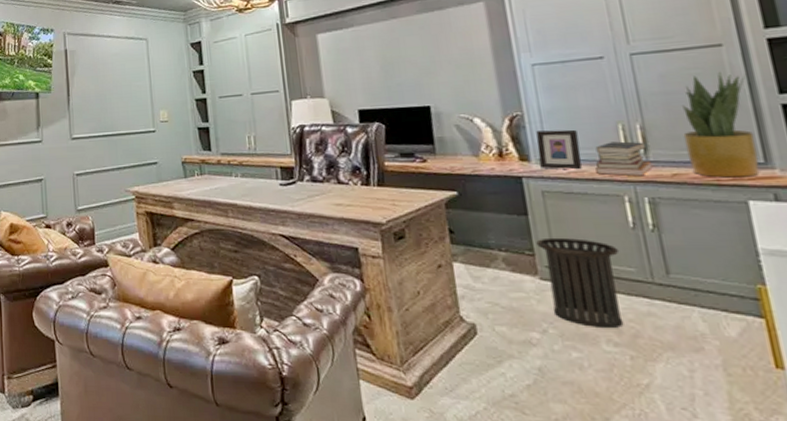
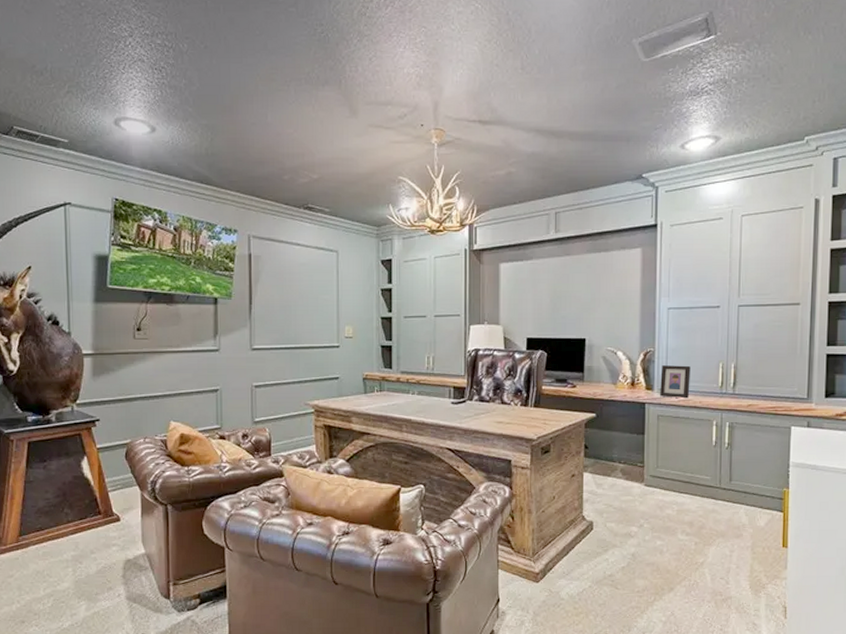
trash bin: present [536,237,624,328] -> none [647,452,703,522]
books: present [595,141,653,177] -> none [698,377,736,406]
planter: present [683,72,760,178] -> none [760,326,809,409]

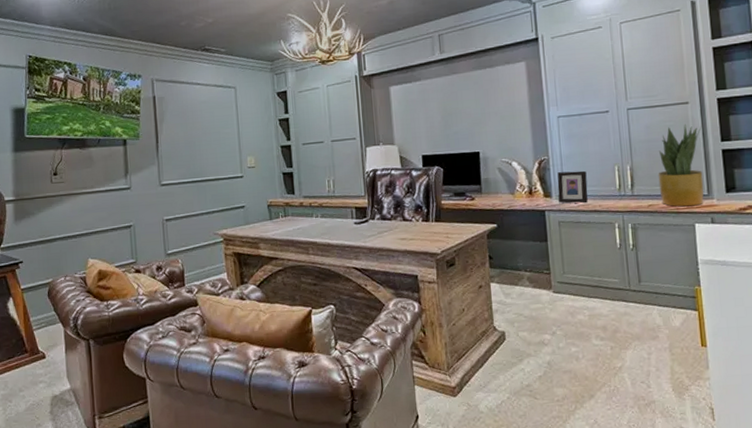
planter: none [760,326,809,409] -> present [658,124,705,207]

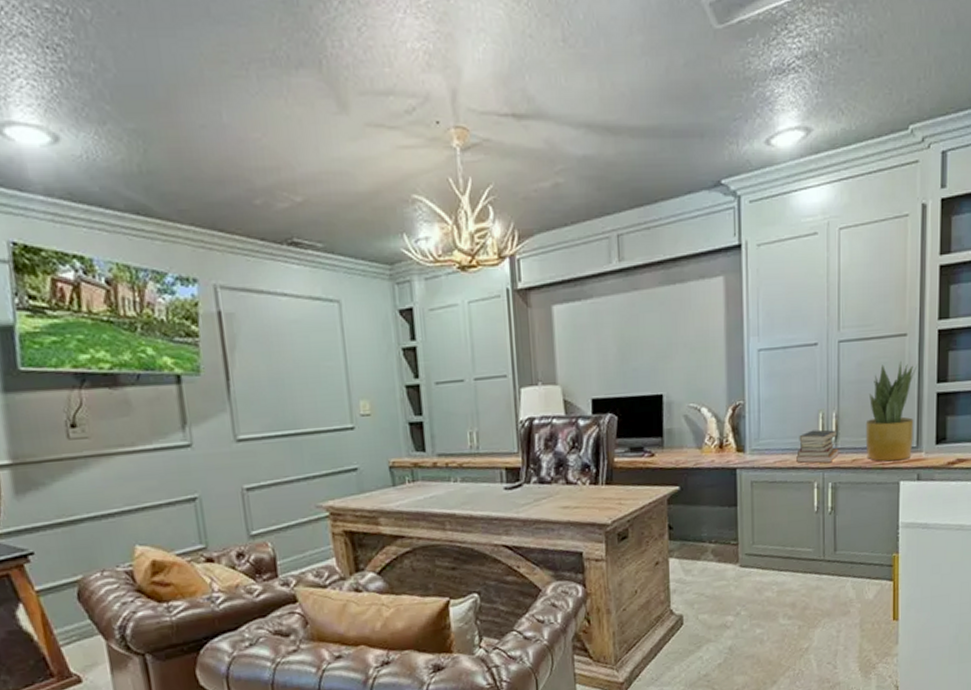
picture frame: present [557,170,588,204] -> none [752,418,787,460]
books: none [597,179,636,208] -> present [796,429,839,463]

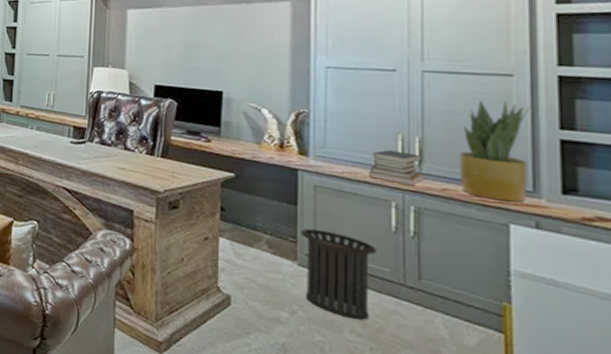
trash bin: none [741,525,804,605] -> present [301,228,378,320]

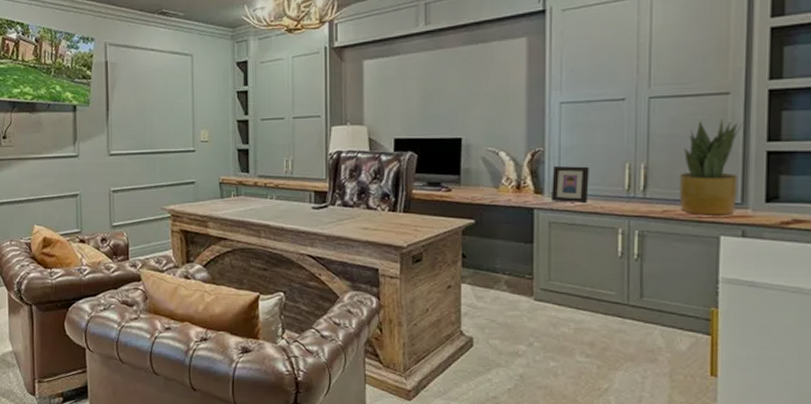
trash bin: present [301,228,378,320] -> none [536,263,606,342]
picture frame: none [317,129,358,171] -> present [552,166,589,204]
books: present [369,150,424,186] -> none [599,179,648,212]

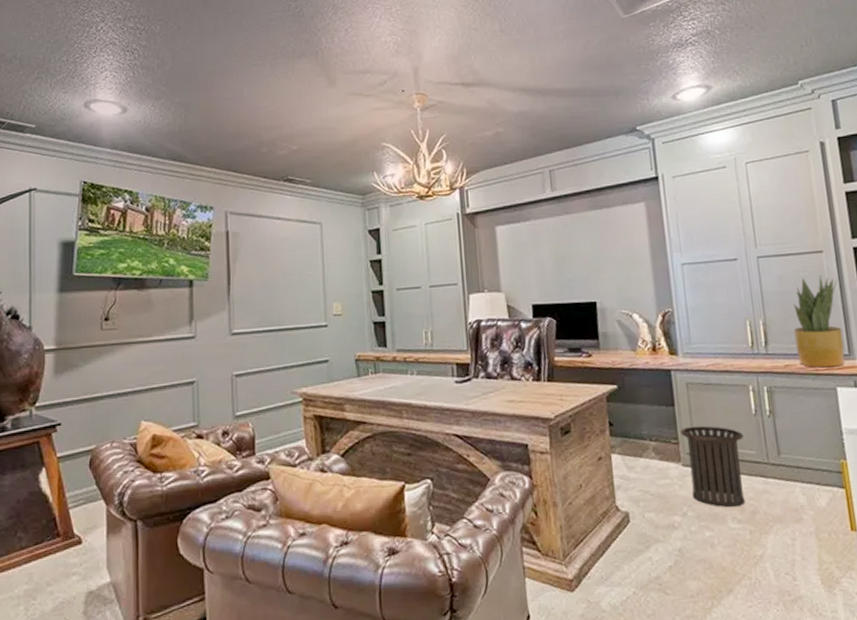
trash bin: none [536,263,606,342] -> present [680,425,746,507]
picture frame: present [552,166,589,204] -> none [683,325,718,363]

